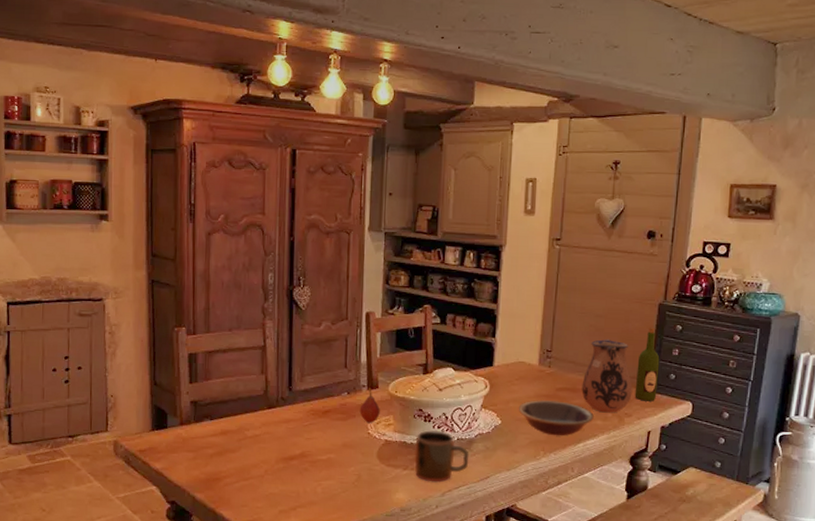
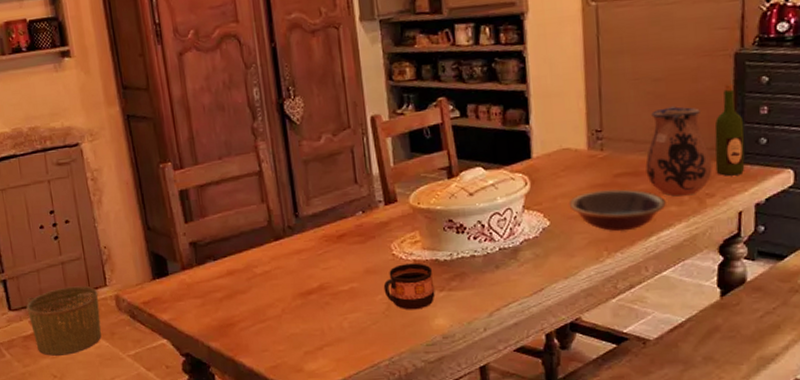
basket: none [26,428,98,491] -> present [26,286,101,356]
cup: none [356,442,400,484] -> present [383,263,435,310]
fruit: present [359,388,380,423] -> none [378,202,403,243]
mug: present [414,430,470,483] -> none [449,242,517,303]

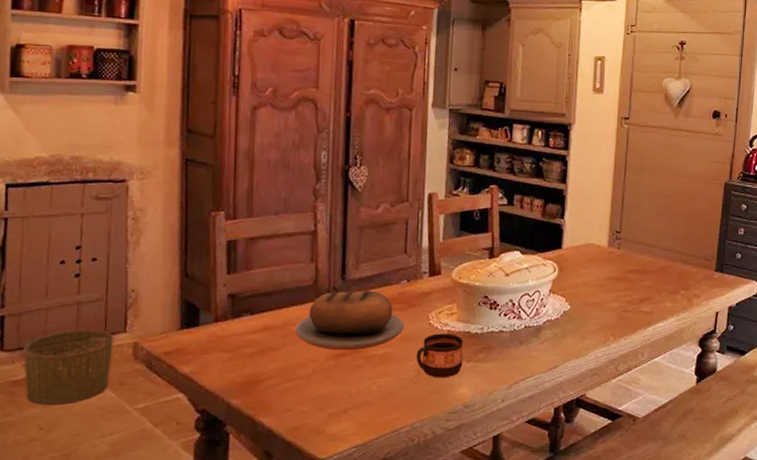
bread: none [258,225,367,290] -> present [295,290,404,351]
bowl: present [568,189,666,232] -> none [587,283,663,320]
ceramic pitcher: present [645,105,713,196] -> none [651,218,701,295]
wine bottle: present [714,83,745,176] -> none [703,206,726,282]

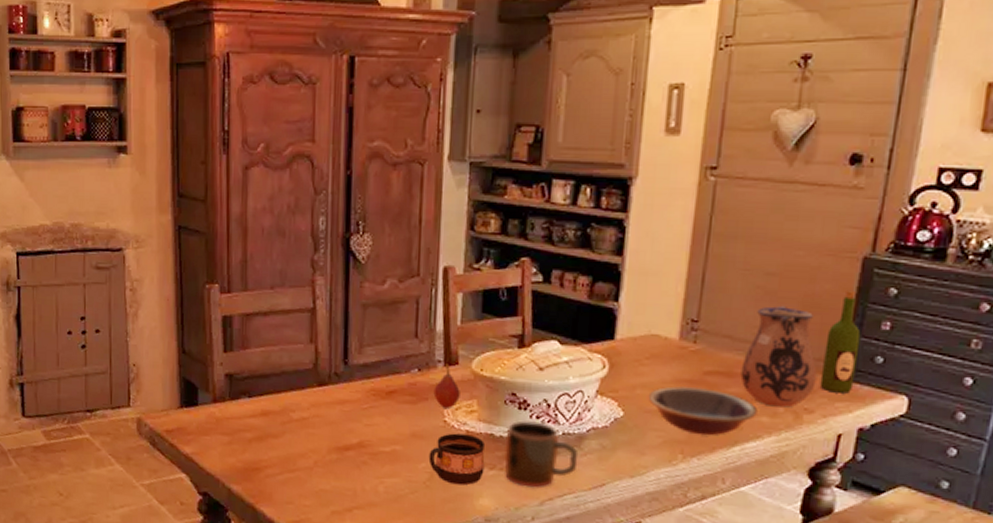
basket: present [23,329,115,405] -> none [41,401,120,474]
bread: present [295,290,404,351] -> none [295,377,415,445]
fruit: none [420,274,443,312] -> present [433,364,460,408]
mug: none [479,318,537,375] -> present [504,420,579,488]
bowl: none [587,283,663,320] -> present [647,386,758,436]
ceramic pitcher: none [651,218,701,295] -> present [740,305,817,408]
wine bottle: none [703,206,726,282] -> present [819,289,861,394]

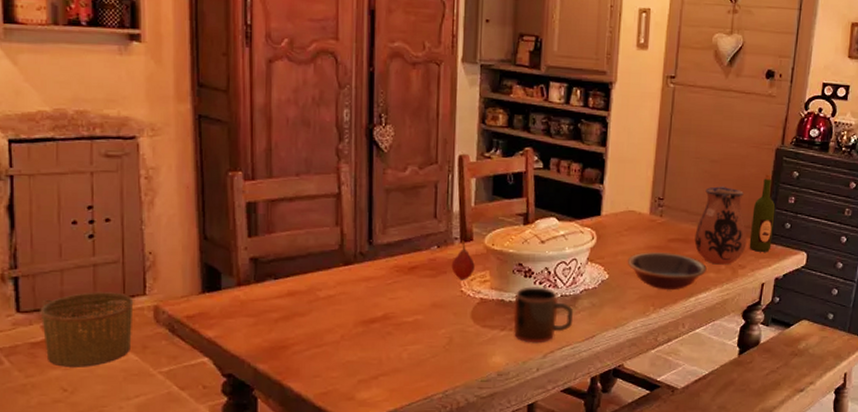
basket: none [41,401,120,474] -> present [40,292,134,367]
cup: present [428,433,485,486] -> none [447,301,497,346]

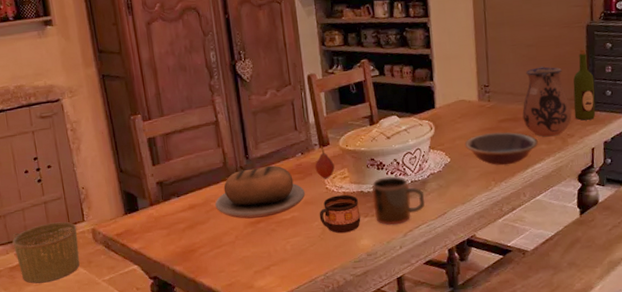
bread: none [322,256,435,318] -> present [215,165,305,219]
cup: none [447,301,497,346] -> present [319,194,361,234]

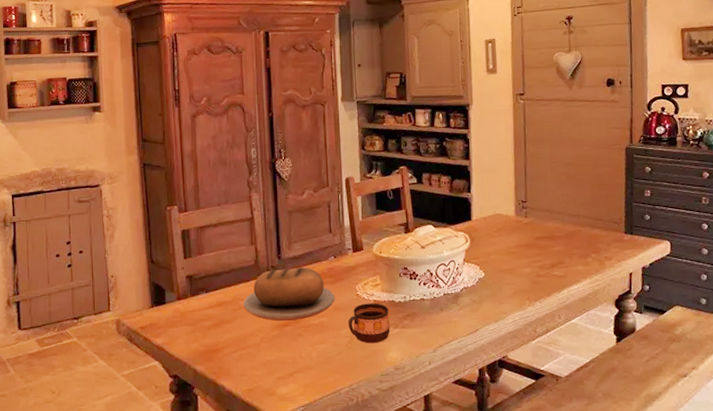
basket: present [12,222,80,284] -> none [35,310,102,373]
fruit: present [315,145,335,179] -> none [347,250,367,284]
mug: present [371,176,426,226] -> none [403,287,457,339]
bowl: present [464,132,538,165] -> none [499,249,575,284]
ceramic pitcher: present [522,65,572,137] -> none [559,185,610,258]
wine bottle: present [573,48,596,121] -> none [611,170,634,244]

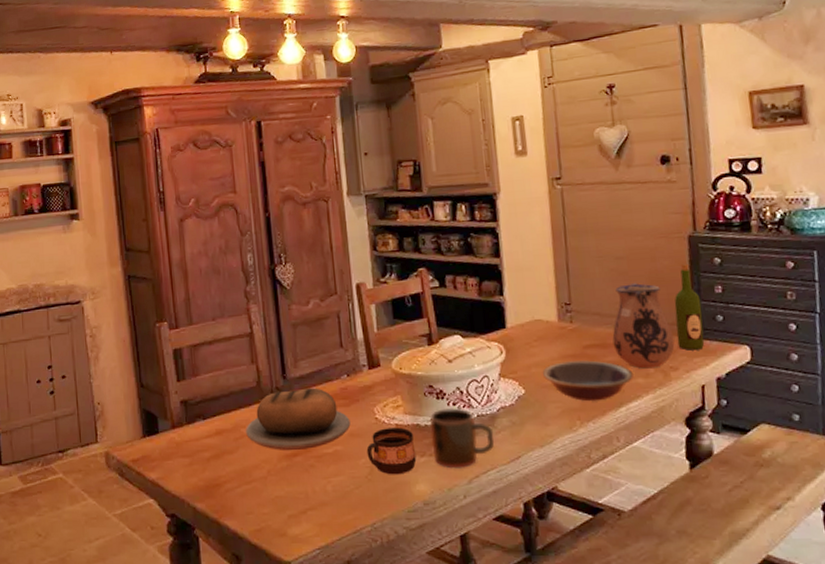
mug: none [403,287,457,339] -> present [429,408,495,469]
bowl: none [499,249,575,284] -> present [542,360,634,402]
ceramic pitcher: none [559,185,610,258] -> present [612,282,675,369]
wine bottle: none [611,170,634,244] -> present [674,263,705,351]

